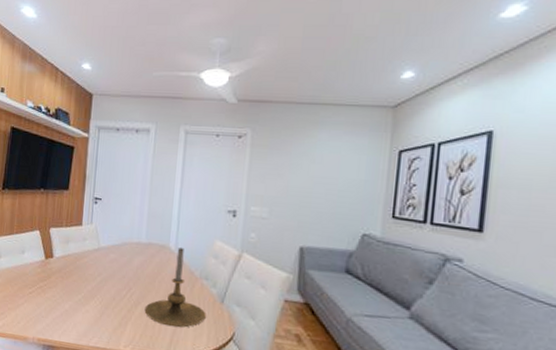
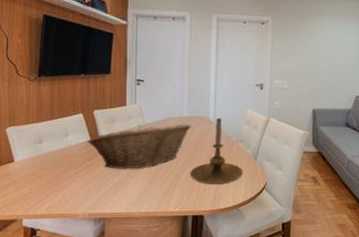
fruit basket: none [42,247,149,296] -> present [88,123,191,169]

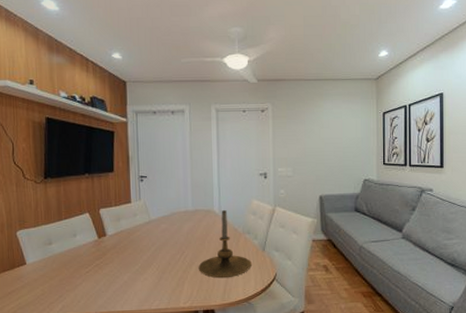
fruit basket: present [88,123,191,169] -> none [96,217,197,267]

